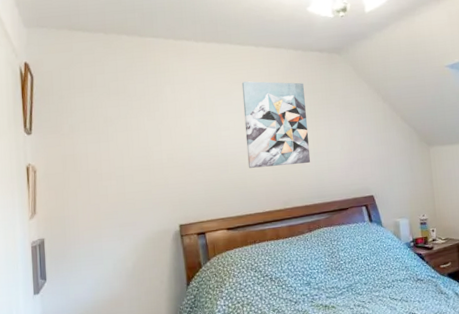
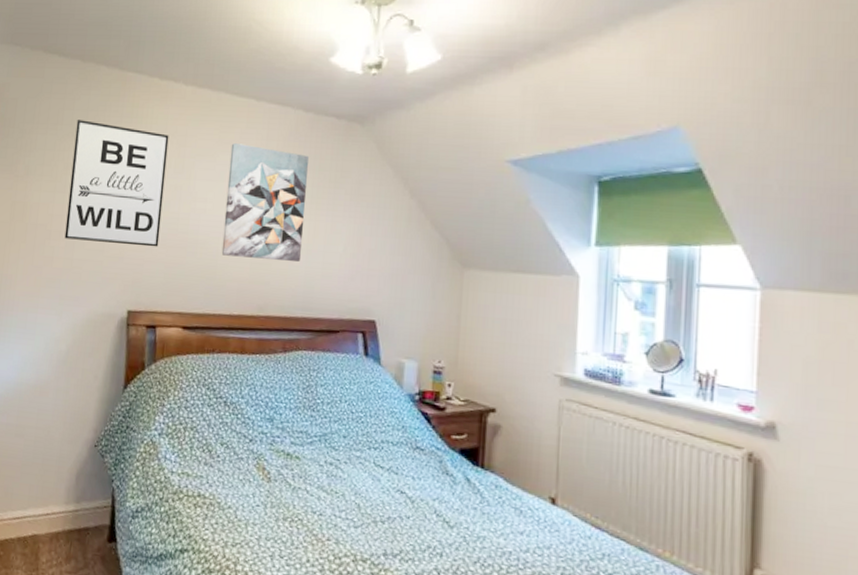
wall art: none [109,80,196,178] -> present [64,120,169,247]

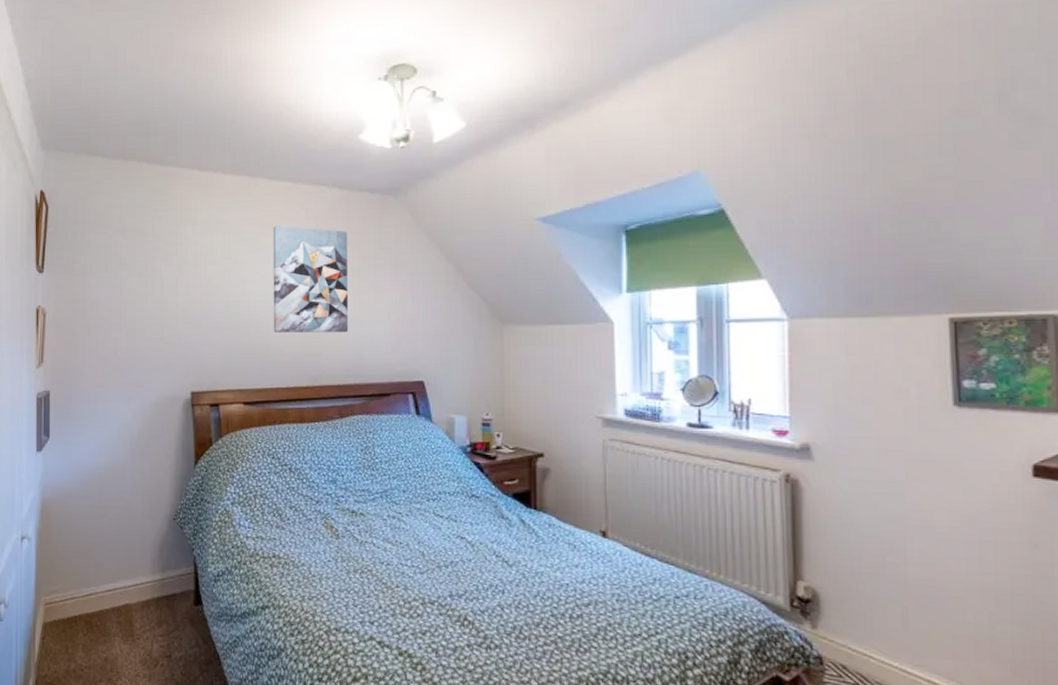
wall art: present [64,120,169,247] -> none [125,216,214,331]

